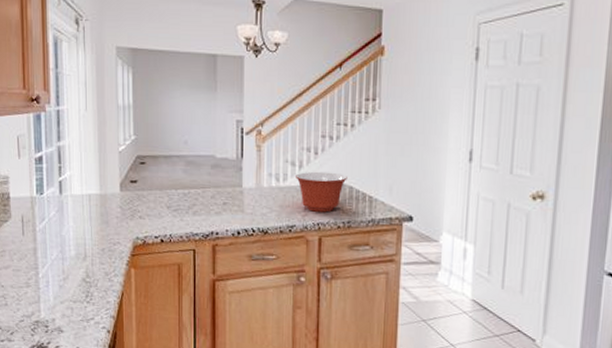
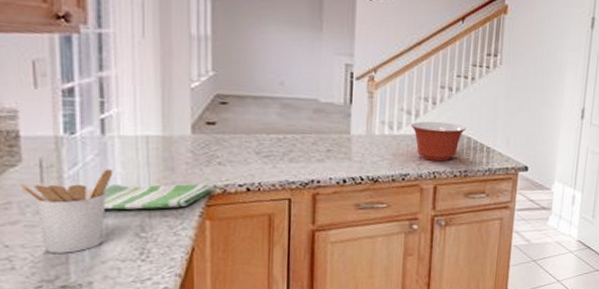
utensil holder: none [10,223,68,294] -> present [20,169,113,253]
dish towel: none [62,235,136,258] -> present [104,183,213,210]

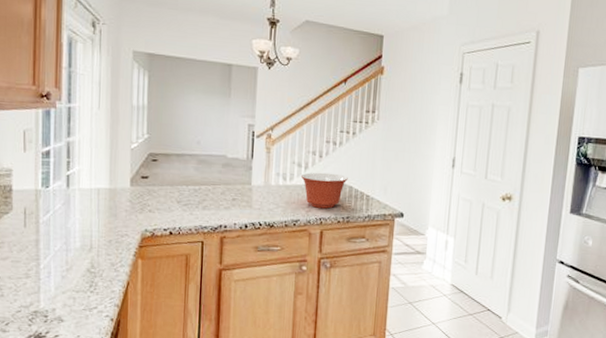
utensil holder: present [20,169,113,253] -> none [11,216,74,284]
dish towel: present [104,183,213,210] -> none [66,228,144,250]

